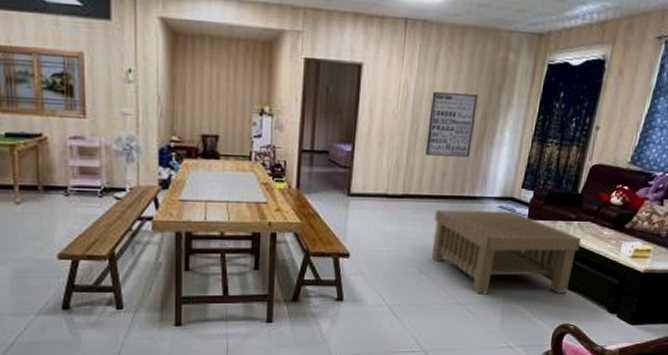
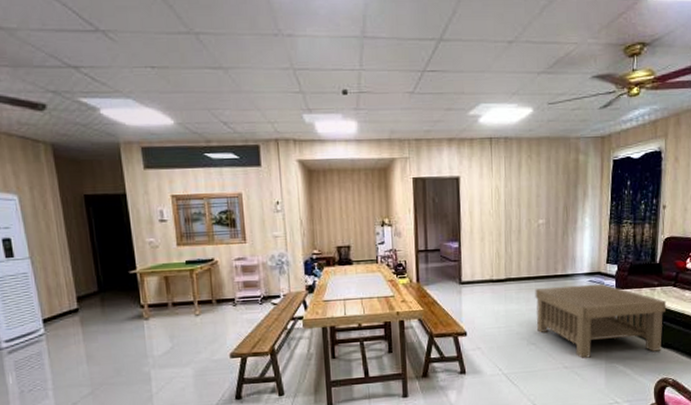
wall art: present [425,92,478,157] -> none [519,191,558,244]

